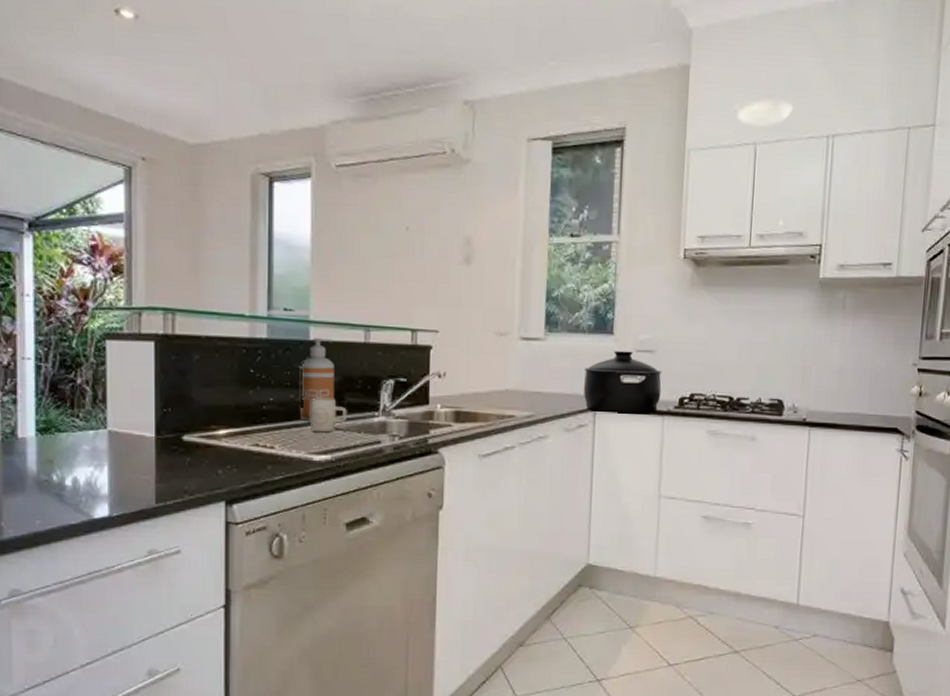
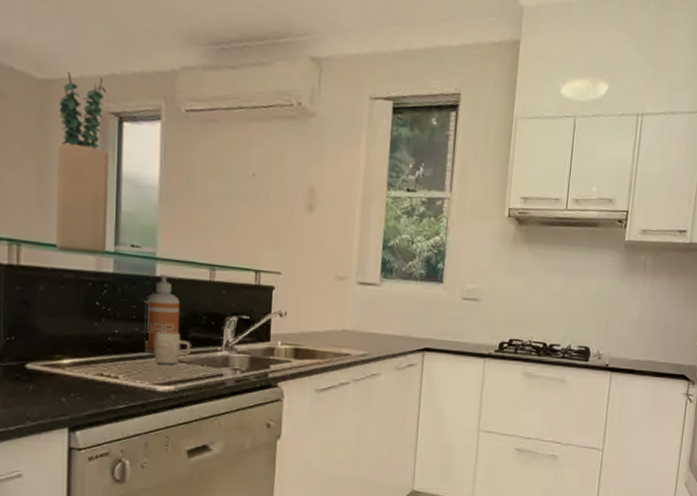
vase: none [209,135,261,320] -> present [56,71,110,255]
saucepan: present [583,351,663,414] -> none [413,298,486,357]

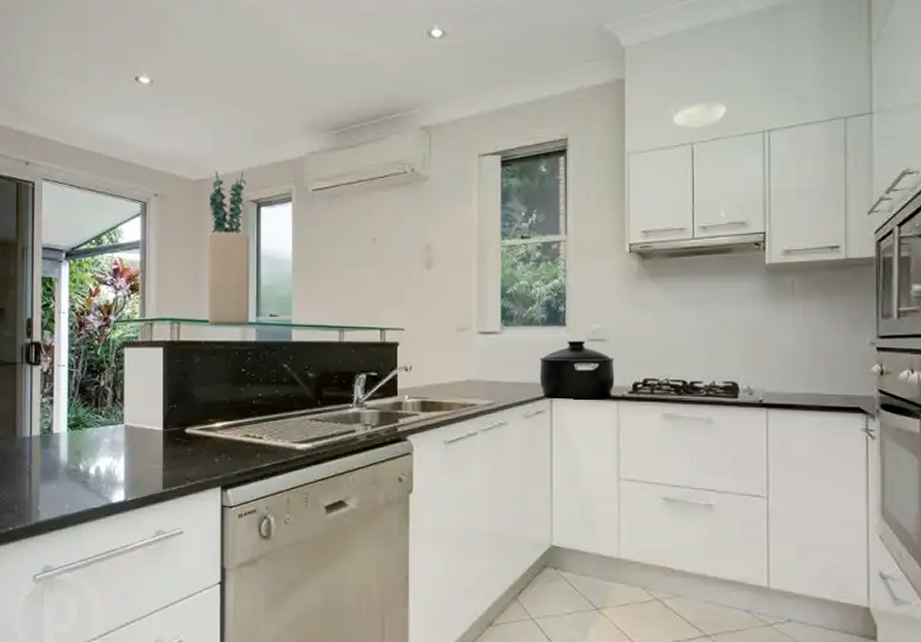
soap dispenser: present [144,274,180,353] -> none [283,339,314,413]
mug: present [154,332,191,365] -> none [292,393,325,424]
saucepan: none [413,298,486,357] -> present [539,341,615,400]

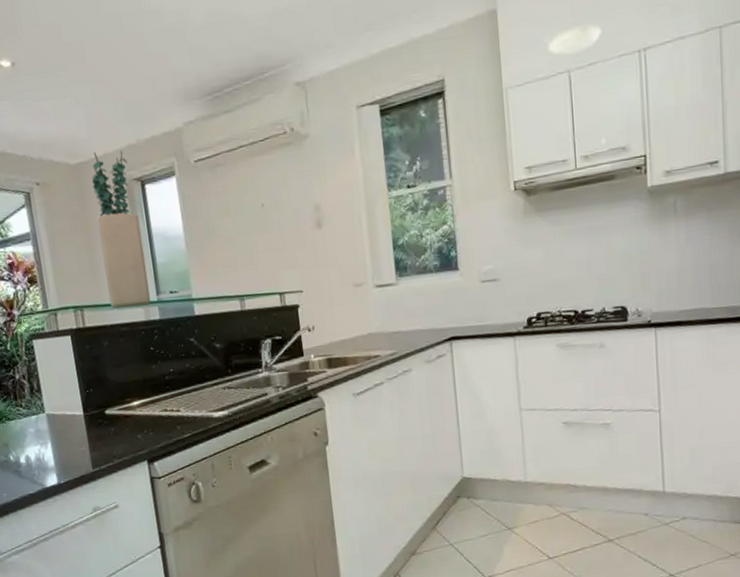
saucepan: present [539,341,615,400] -> none [436,282,510,342]

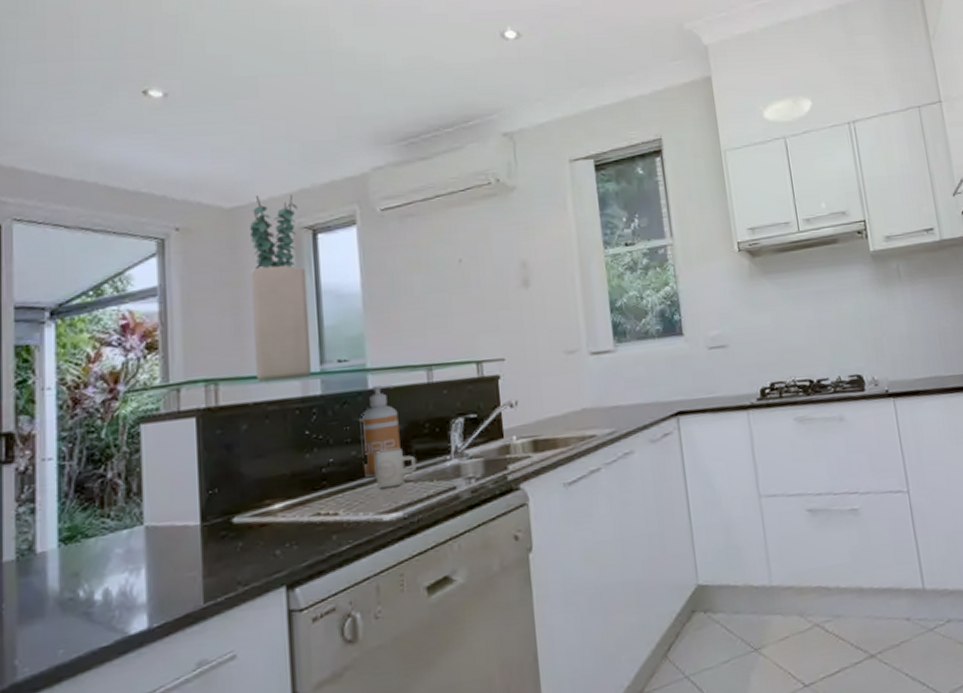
soap dispenser: none [190,311,223,385] -> present [359,384,401,478]
mug: none [203,362,236,393] -> present [373,448,417,489]

